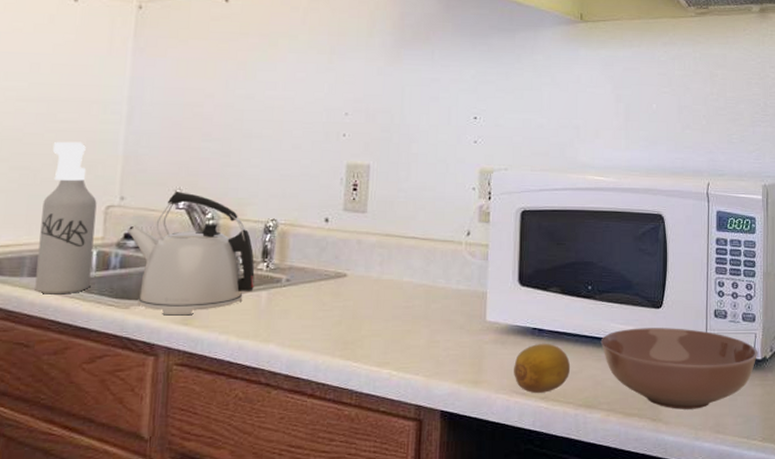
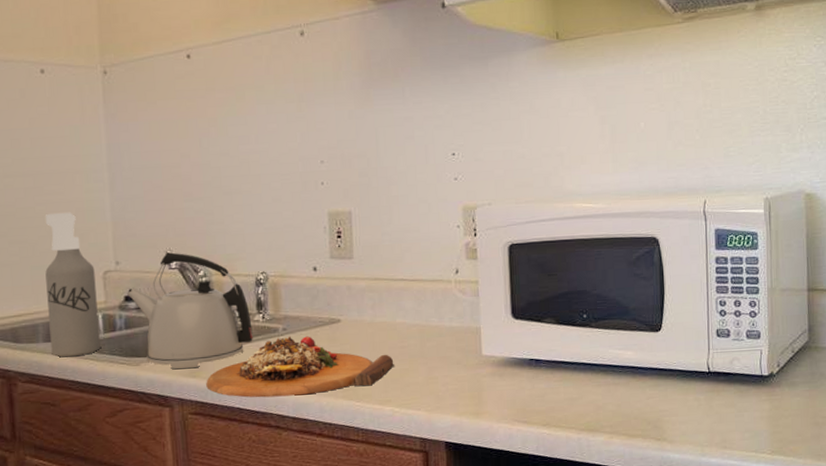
cutting board: none [197,288,398,352] -> present [206,336,395,398]
fruit: present [514,343,571,394] -> none [513,372,571,422]
bowl: present [600,328,758,409] -> none [599,350,765,428]

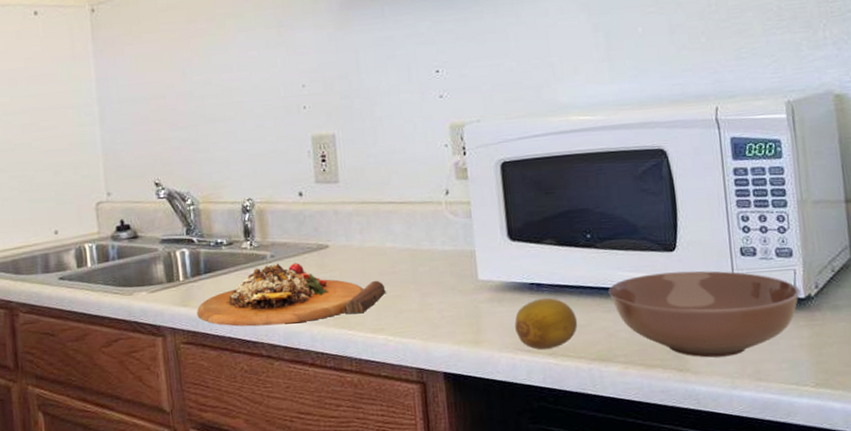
spray bottle: present [45,212,101,357] -> none [41,146,95,288]
kettle: present [126,252,254,370] -> none [118,182,243,299]
fruit: none [513,372,571,422] -> present [514,297,578,350]
bowl: none [599,350,765,428] -> present [608,271,801,358]

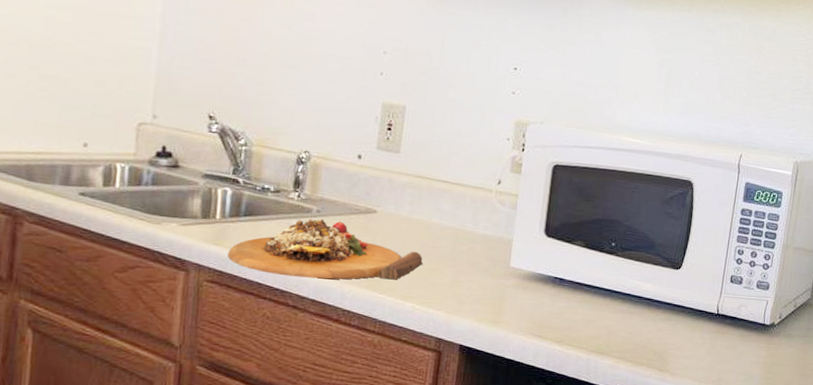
fruit: present [514,297,578,350] -> none [532,291,588,338]
bowl: present [608,271,801,358] -> none [618,286,768,364]

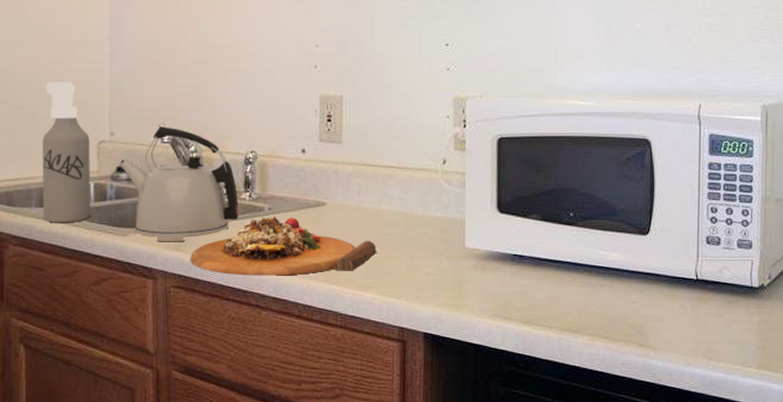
spray bottle: none [67,53,129,205] -> present [43,81,90,223]
kettle: none [159,115,286,236] -> present [118,126,240,242]

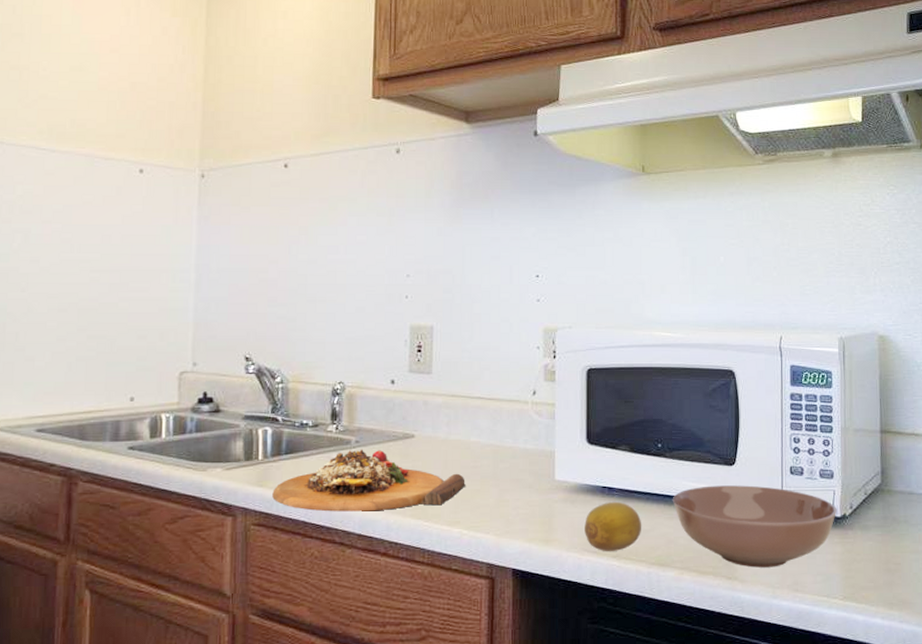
spray bottle: present [43,81,90,223] -> none [117,310,171,458]
kettle: present [118,126,240,242] -> none [200,357,326,477]
fruit: none [495,269,553,318] -> present [584,501,642,552]
bowl: none [584,254,755,336] -> present [672,485,837,568]

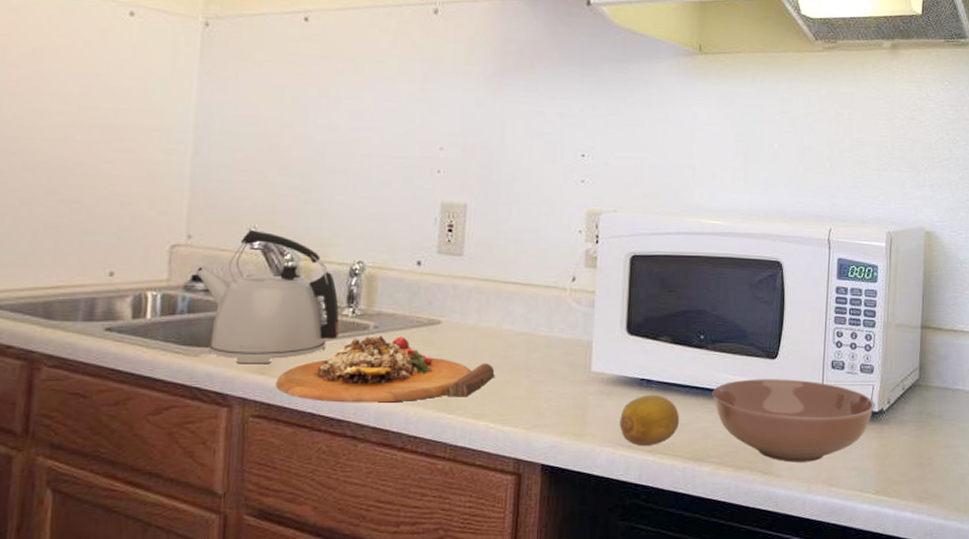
kettle: none [200,357,326,477] -> present [194,230,340,364]

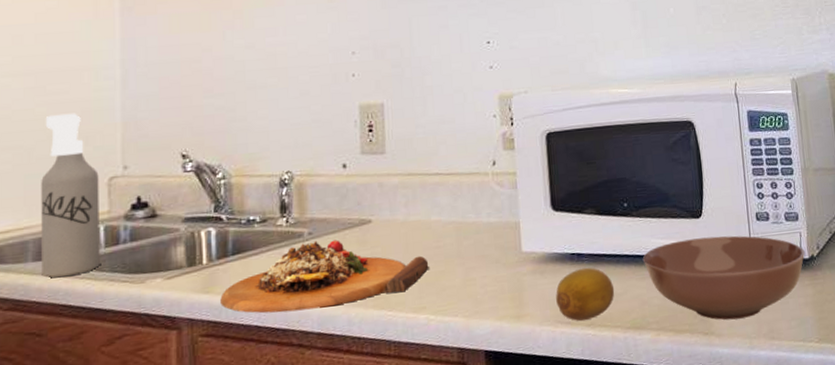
spray bottle: none [91,173,161,341] -> present [41,113,100,278]
kettle: present [194,230,340,364] -> none [133,153,276,285]

